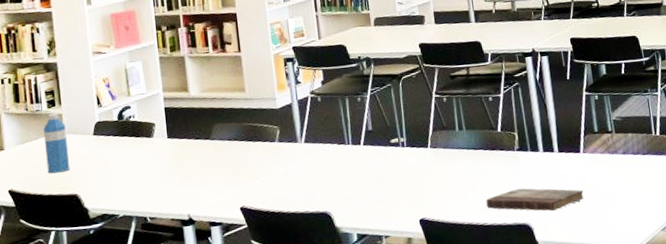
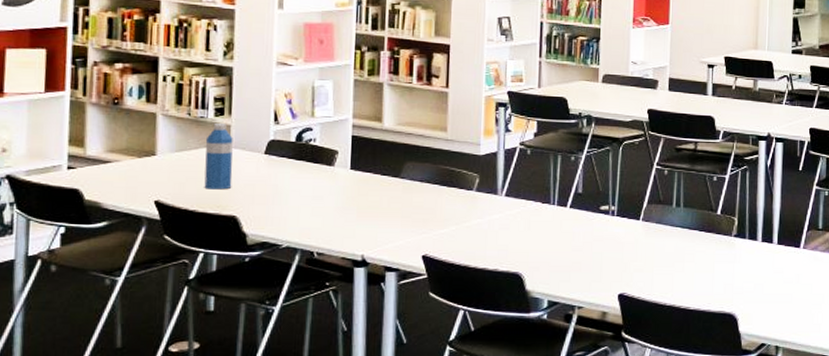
book: present [486,188,584,211] -> none [692,276,797,303]

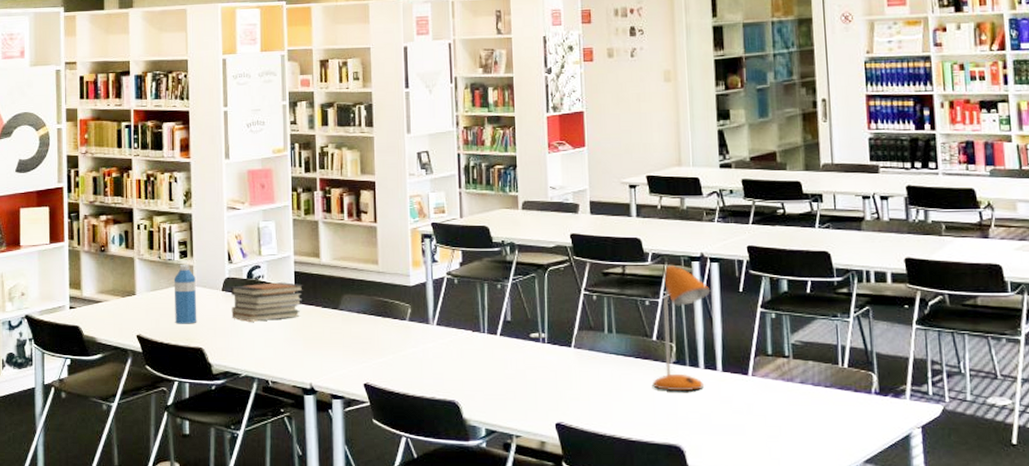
book stack: none [274,147,362,189] -> present [231,282,304,322]
desk lamp: none [714,144,774,263] -> present [653,266,711,392]

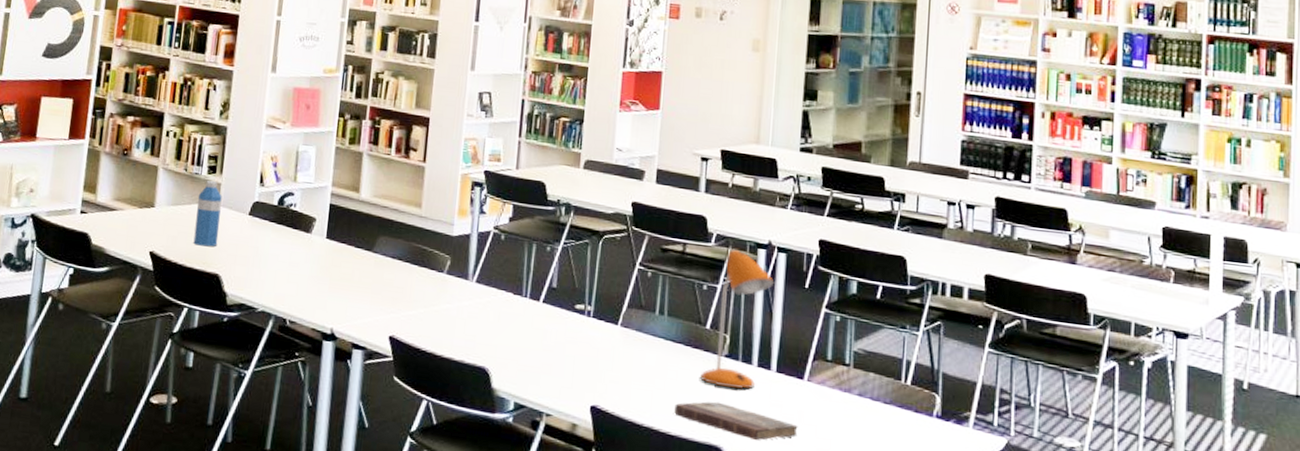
book stack: present [231,282,304,322] -> none [255,211,339,255]
book: none [632,405,749,435] -> present [674,401,798,441]

